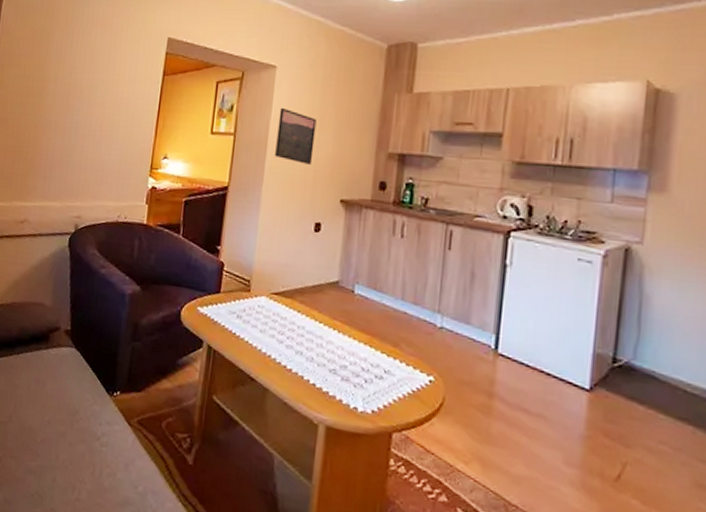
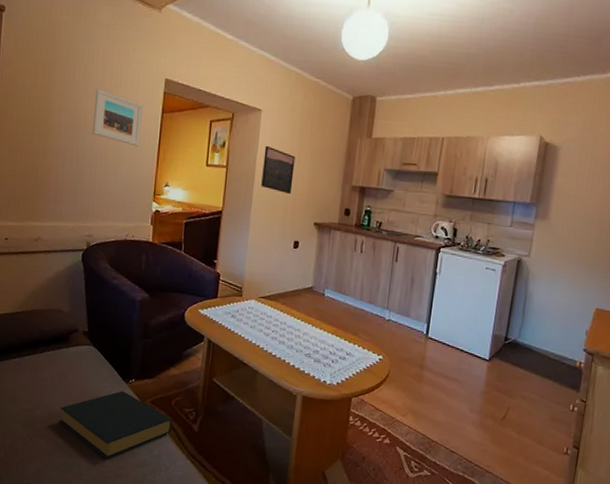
hardback book: none [32,405,162,492] -> present [59,391,172,459]
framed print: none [87,53,143,115] -> present [92,89,143,147]

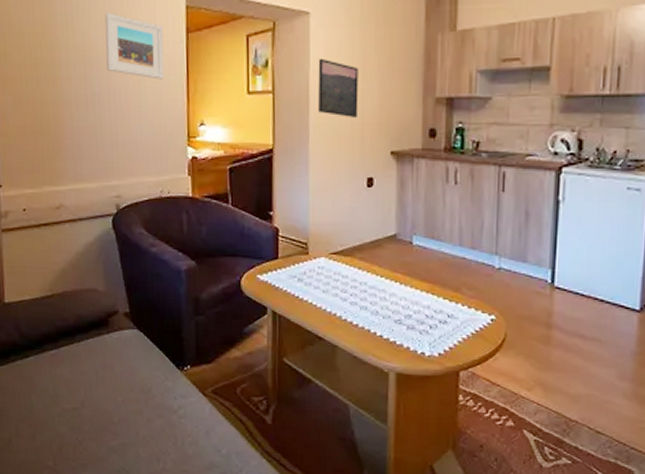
hardback book: present [59,391,172,459] -> none [108,380,240,462]

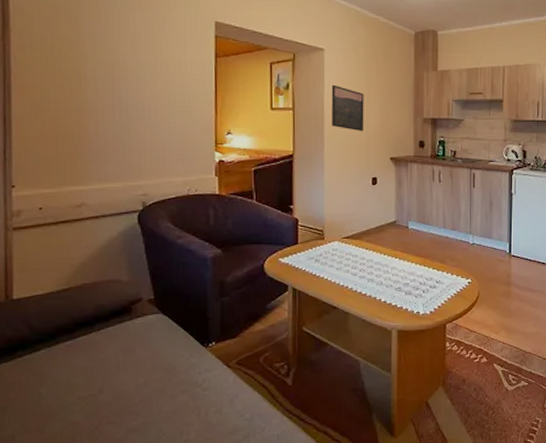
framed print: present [104,13,164,80] -> none [135,35,194,95]

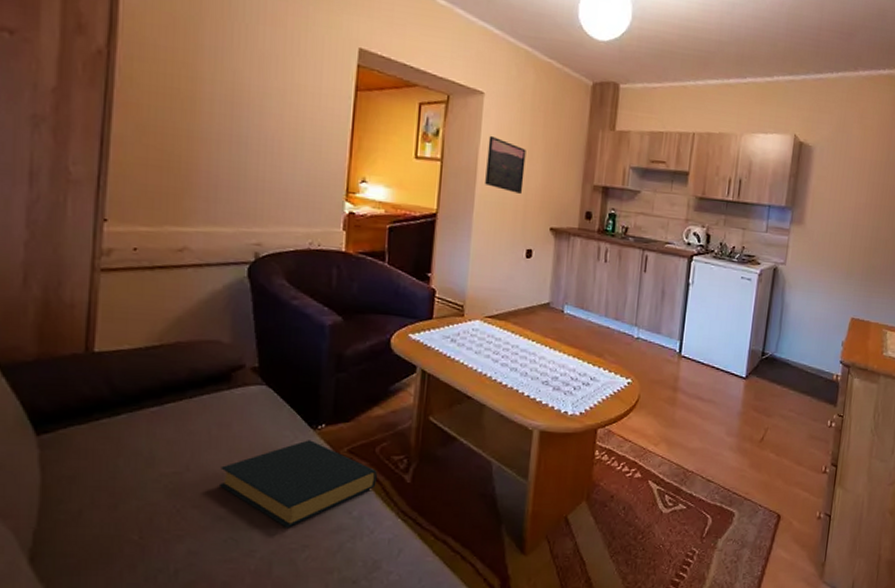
hardback book: none [129,357,263,433] -> present [220,440,377,527]

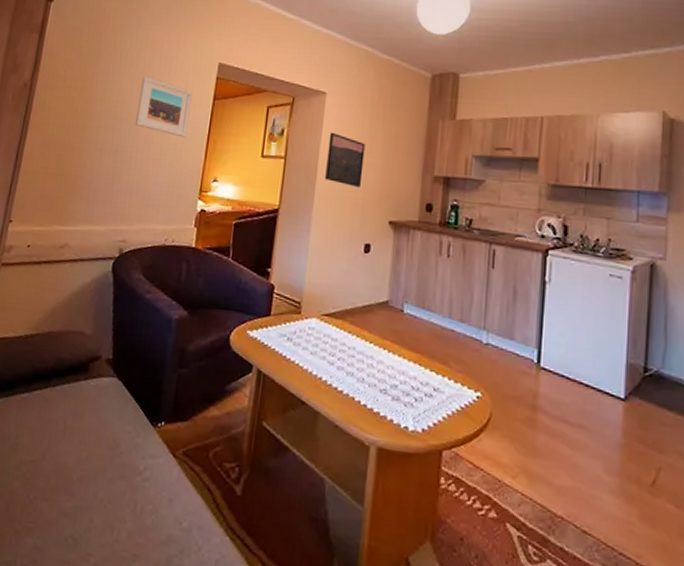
hardback book: present [220,440,377,527] -> none [68,437,209,532]
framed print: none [259,56,329,132] -> present [134,77,193,138]

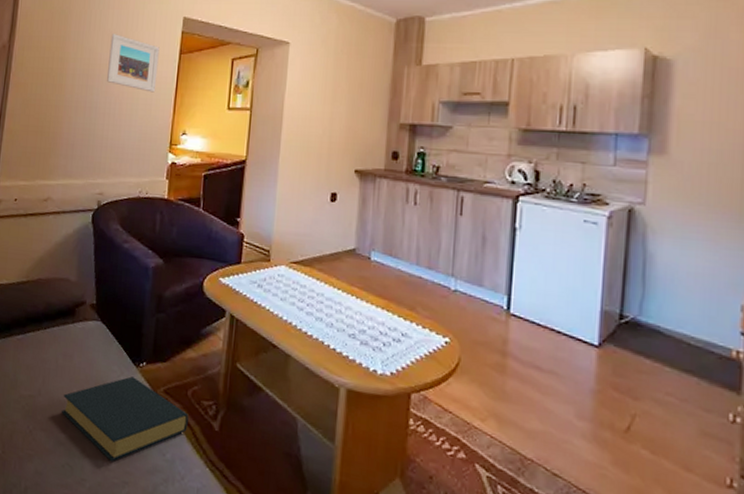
hardback book: none [68,437,209,532] -> present [62,376,189,461]
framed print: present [325,132,366,187] -> none [290,82,330,137]

